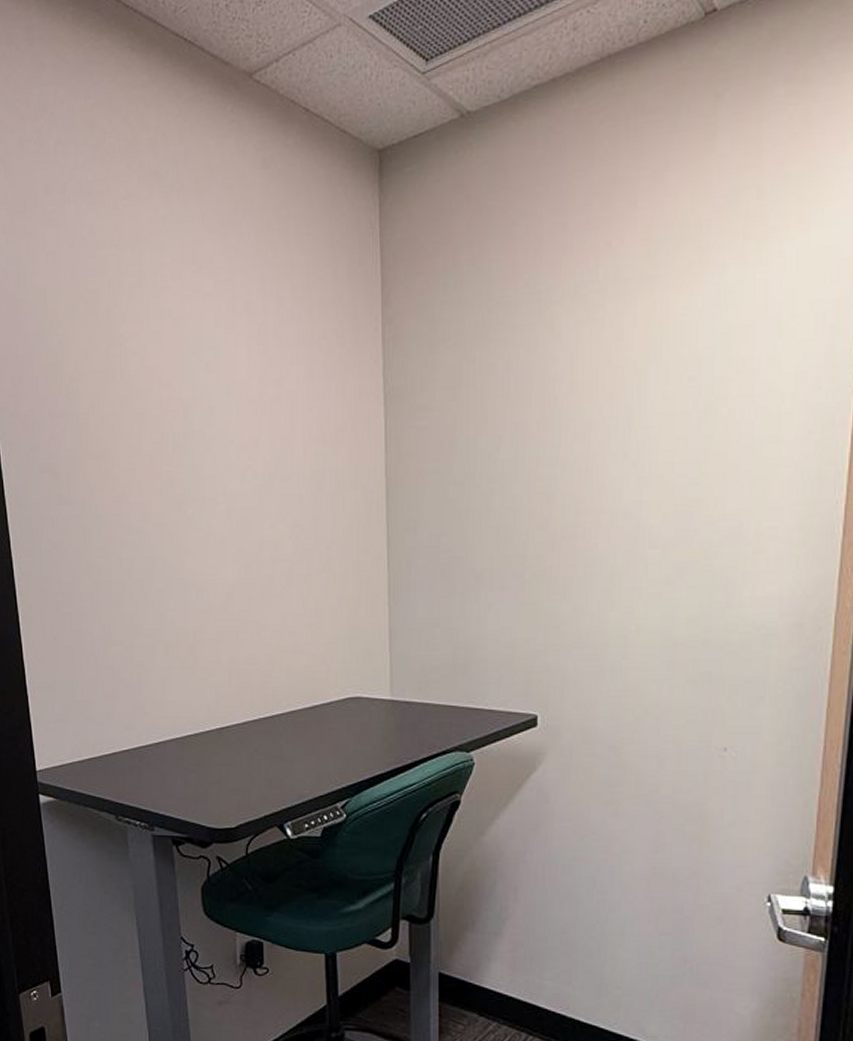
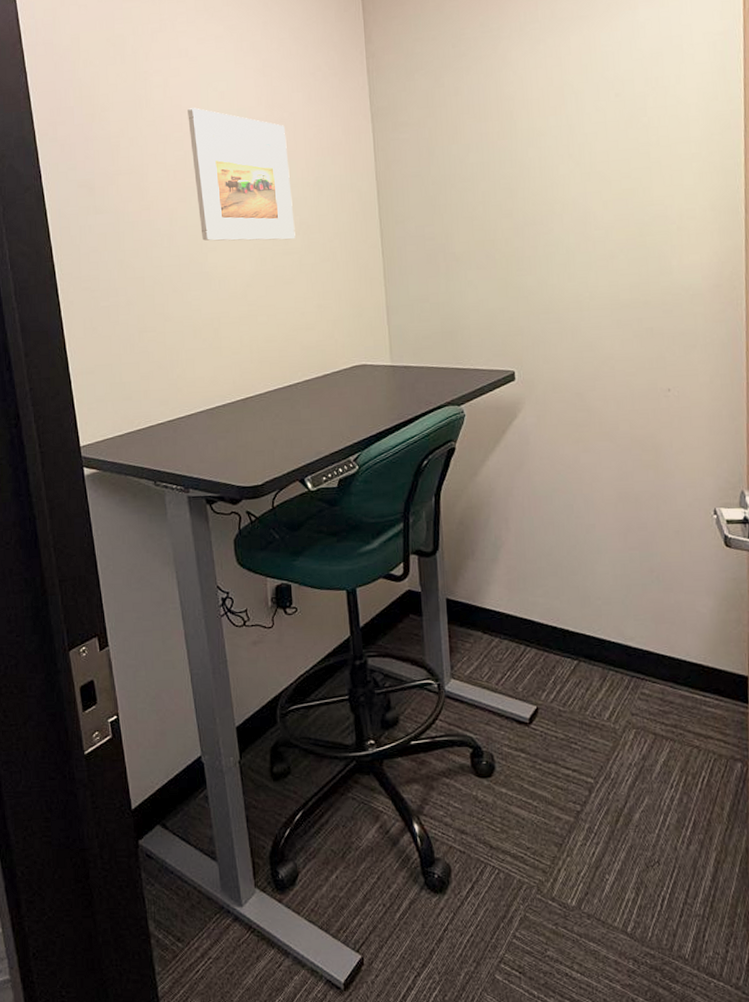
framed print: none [168,381,287,545] -> present [188,108,296,241]

